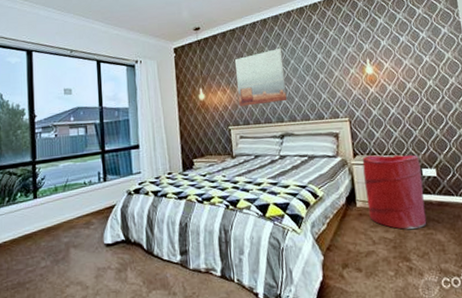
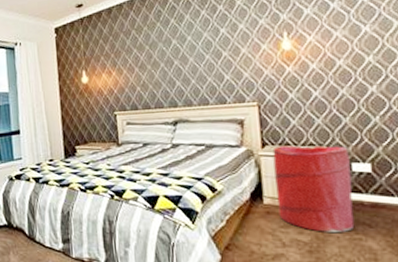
wall art: present [235,48,287,107] -> none [122,23,182,90]

